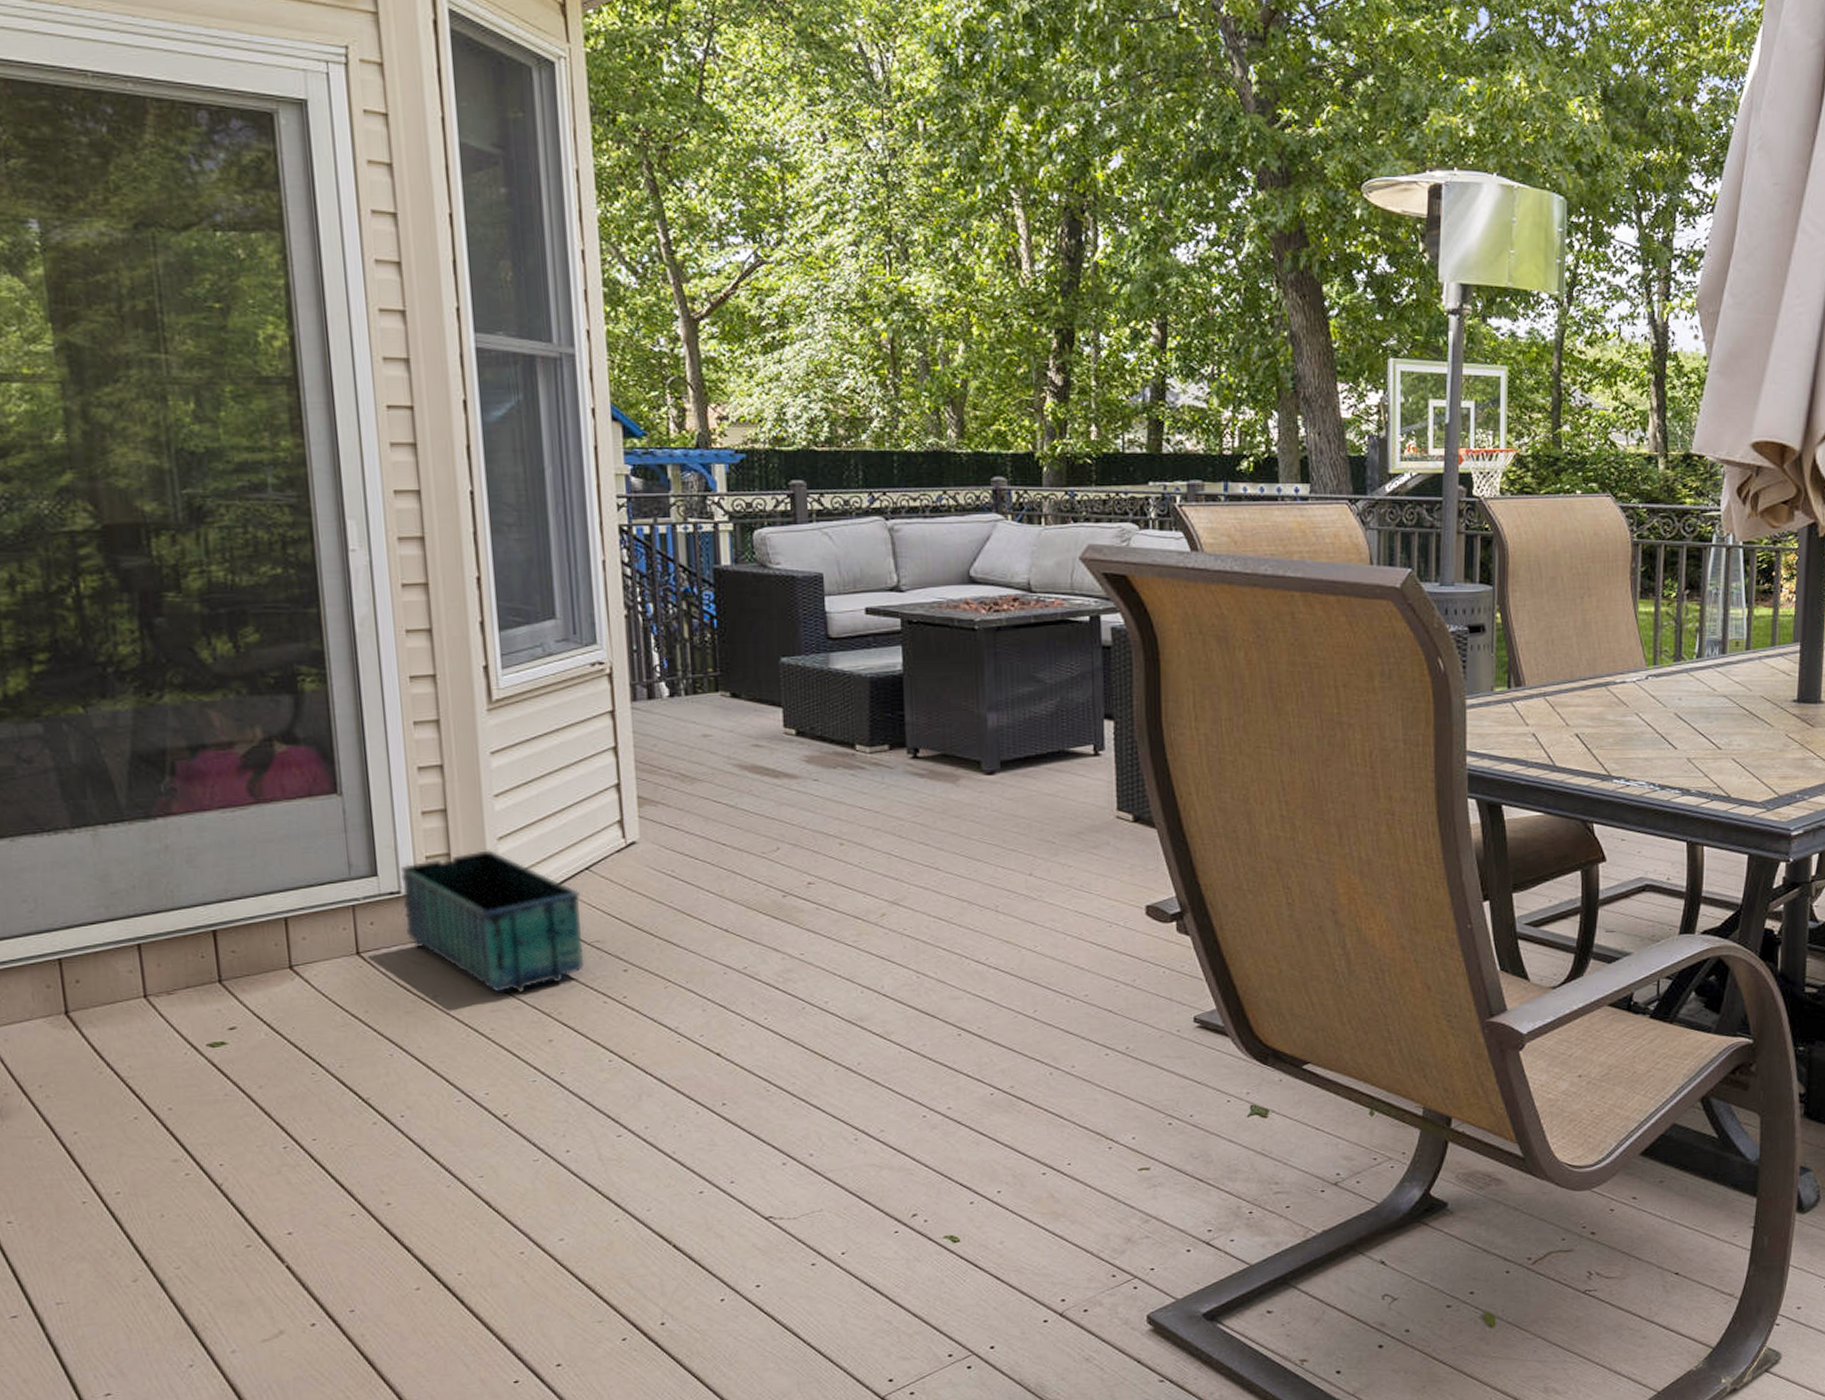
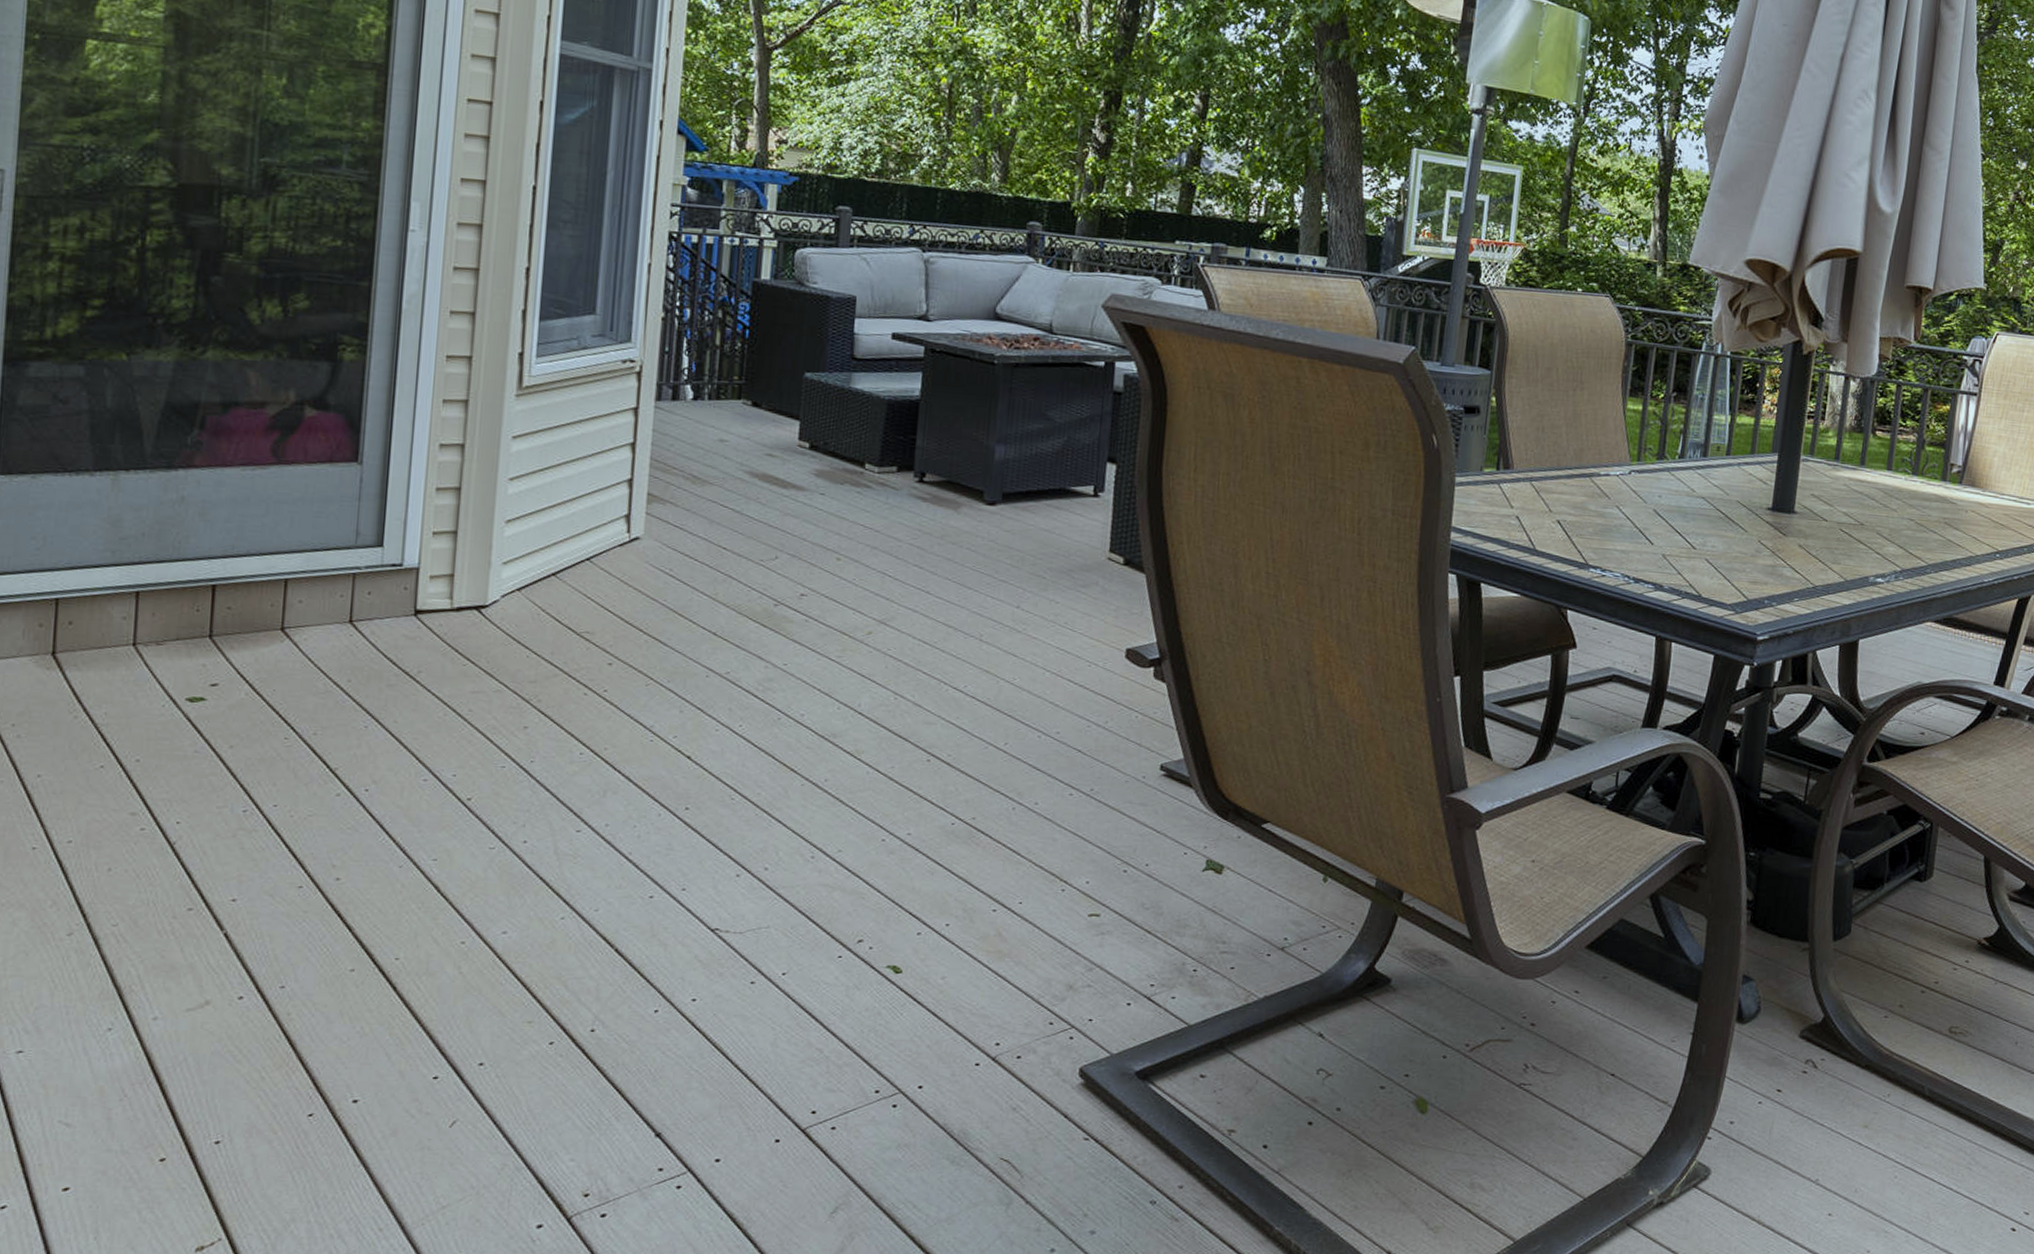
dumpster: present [400,850,585,993] -> none [402,531,578,677]

